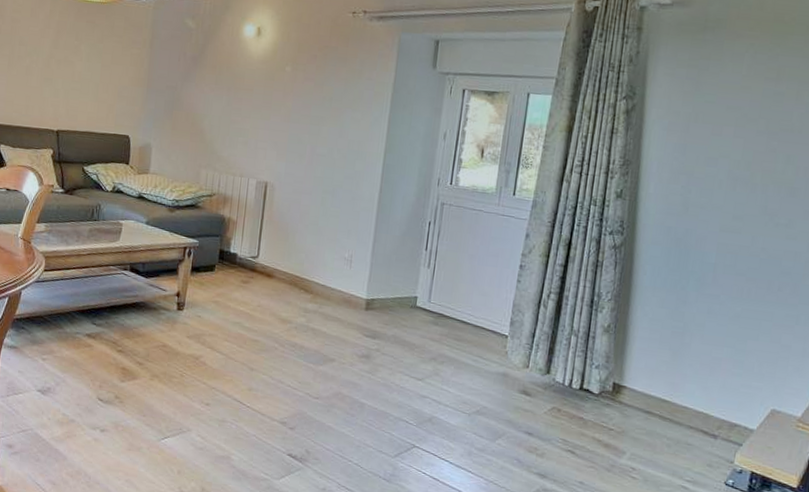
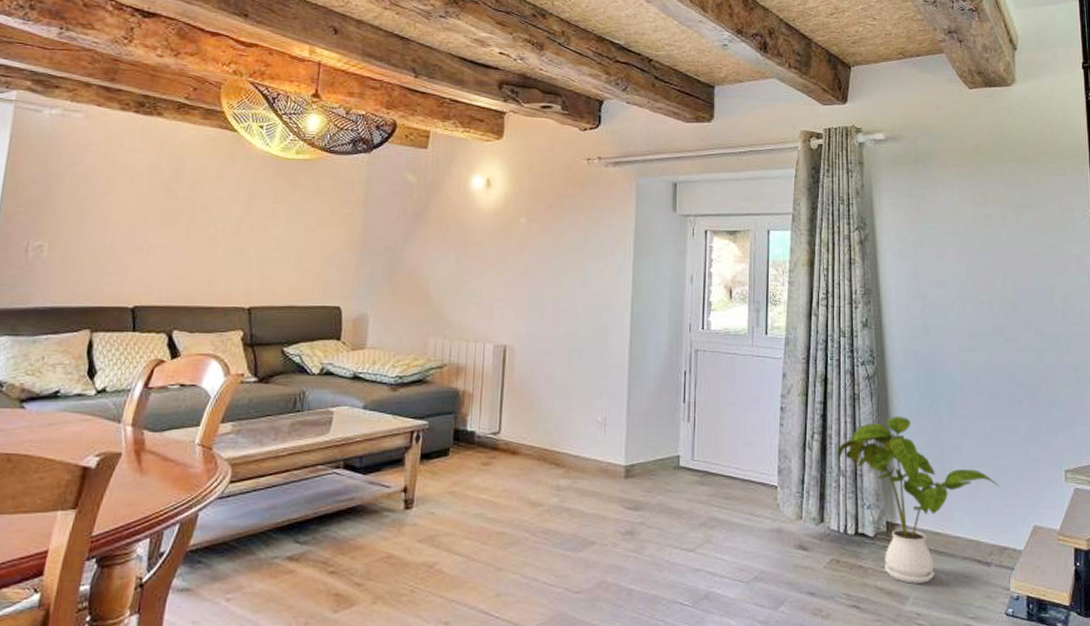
house plant: none [572,286,741,443] -> present [837,415,999,584]

